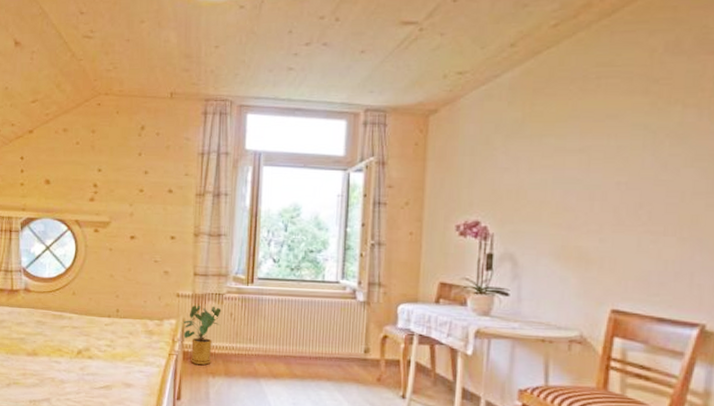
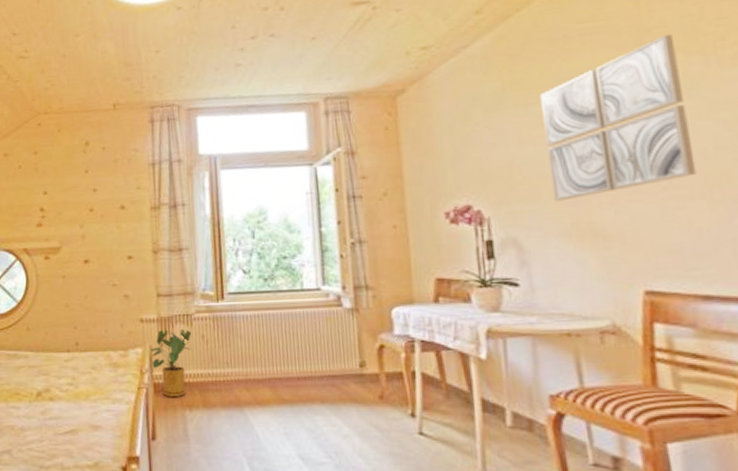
wall art: none [550,86,677,226] -> present [539,34,697,202]

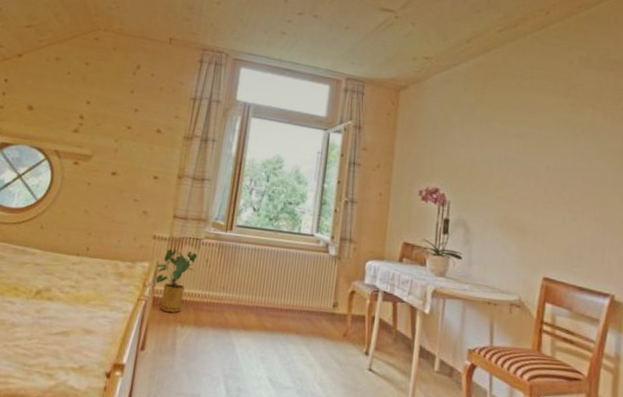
wall art: present [539,34,697,202] -> none [495,91,589,199]

